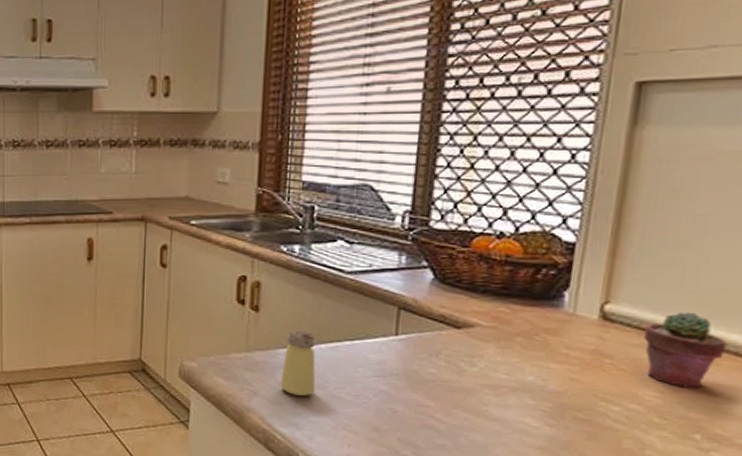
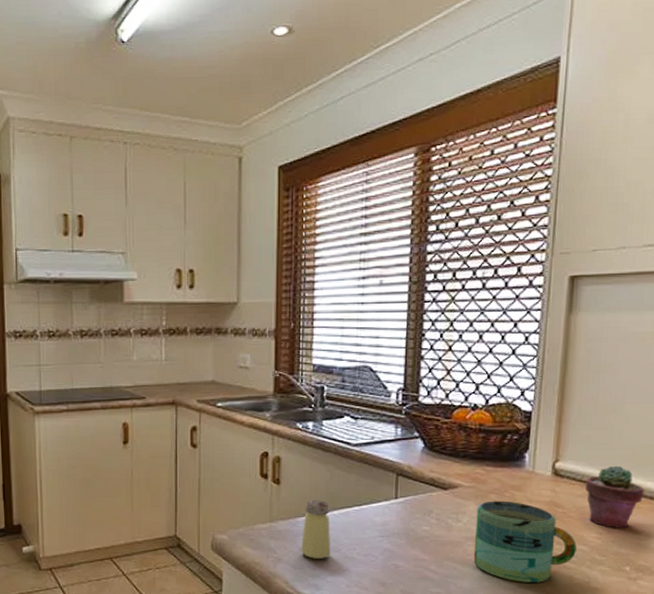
mug: none [490,344,628,444] -> present [473,501,577,582]

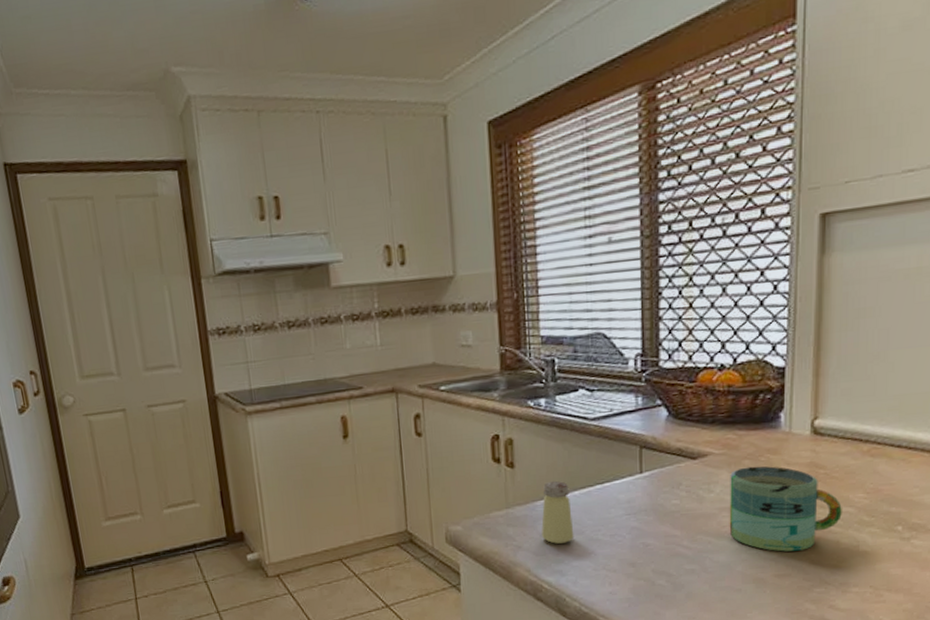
potted succulent: present [585,465,645,528] -> none [848,417,915,486]

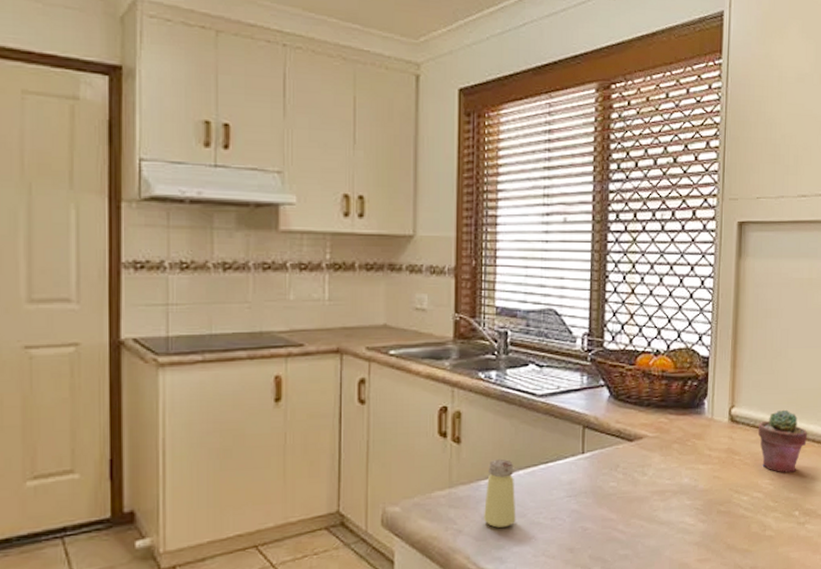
mug: present [729,466,842,552] -> none [659,450,753,536]
potted succulent: none [848,417,915,486] -> present [757,409,808,473]

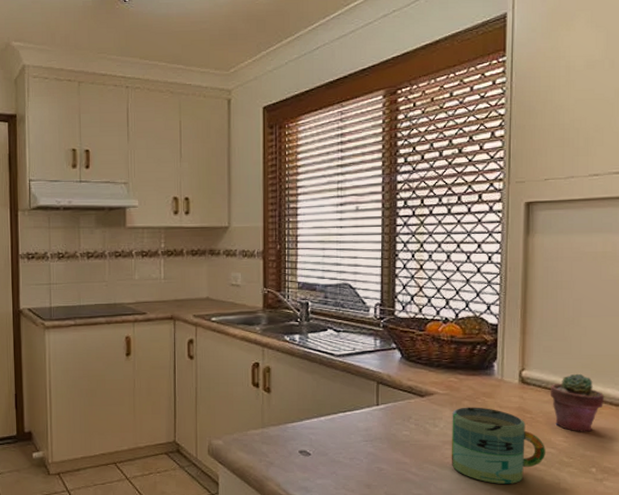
saltshaker: present [484,459,516,528] -> none [291,407,319,463]
mug: none [659,450,753,536] -> present [451,407,545,484]

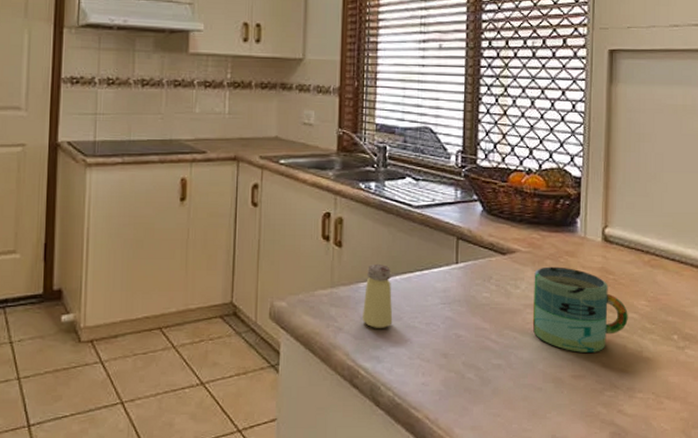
saltshaker: none [291,407,319,463] -> present [363,265,393,328]
potted succulent: present [550,373,605,432] -> none [632,232,686,296]

